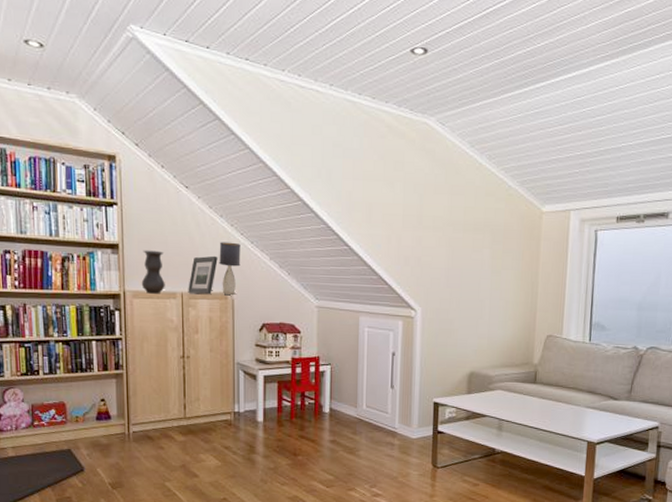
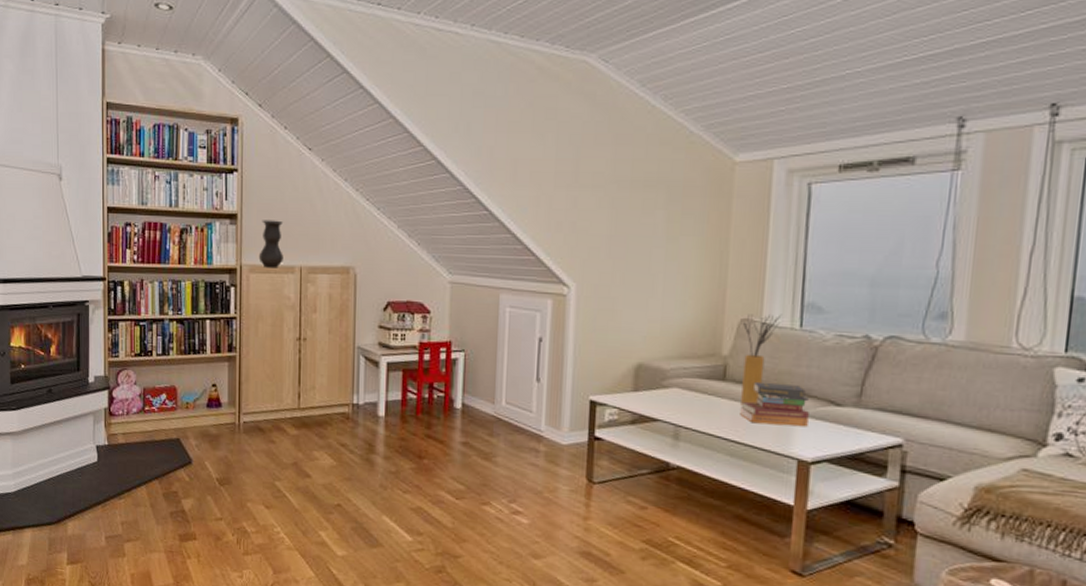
picture frame: present [188,255,218,295] -> none [307,224,340,269]
table lamp: present [219,242,241,296] -> none [342,209,366,270]
vase: none [547,331,577,402] -> present [741,314,782,405]
books: none [547,383,595,417] -> present [740,381,809,427]

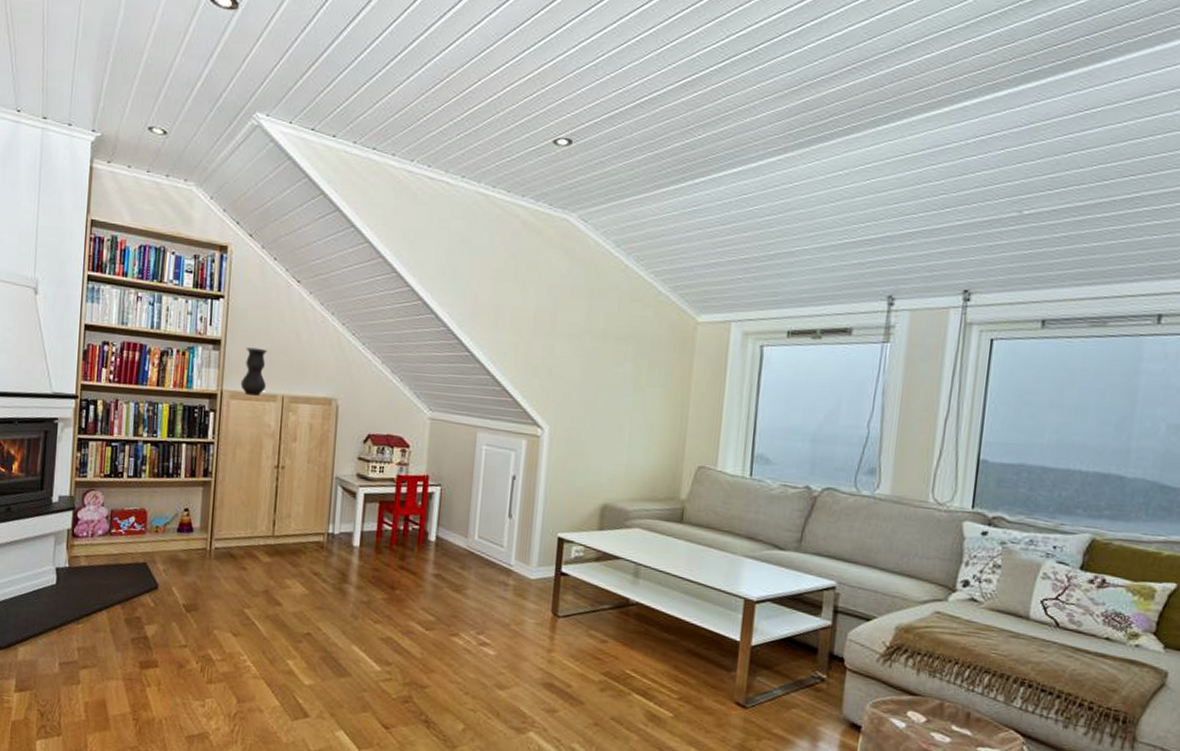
books: present [740,381,809,427] -> none [695,524,756,569]
vase: present [741,314,782,405] -> none [695,462,735,547]

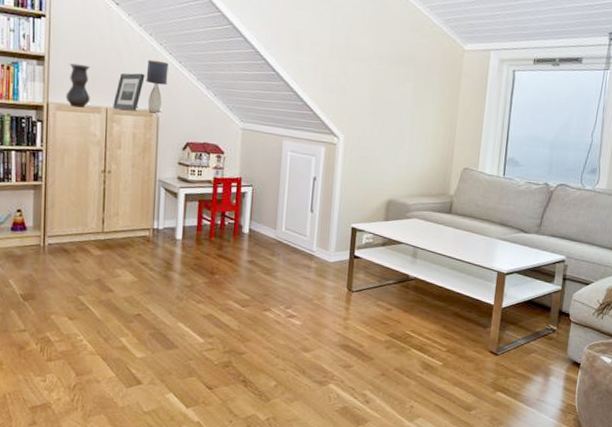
picture frame: none [289,356,325,399] -> present [113,73,145,111]
table lamp: none [326,341,351,402] -> present [146,59,169,114]

